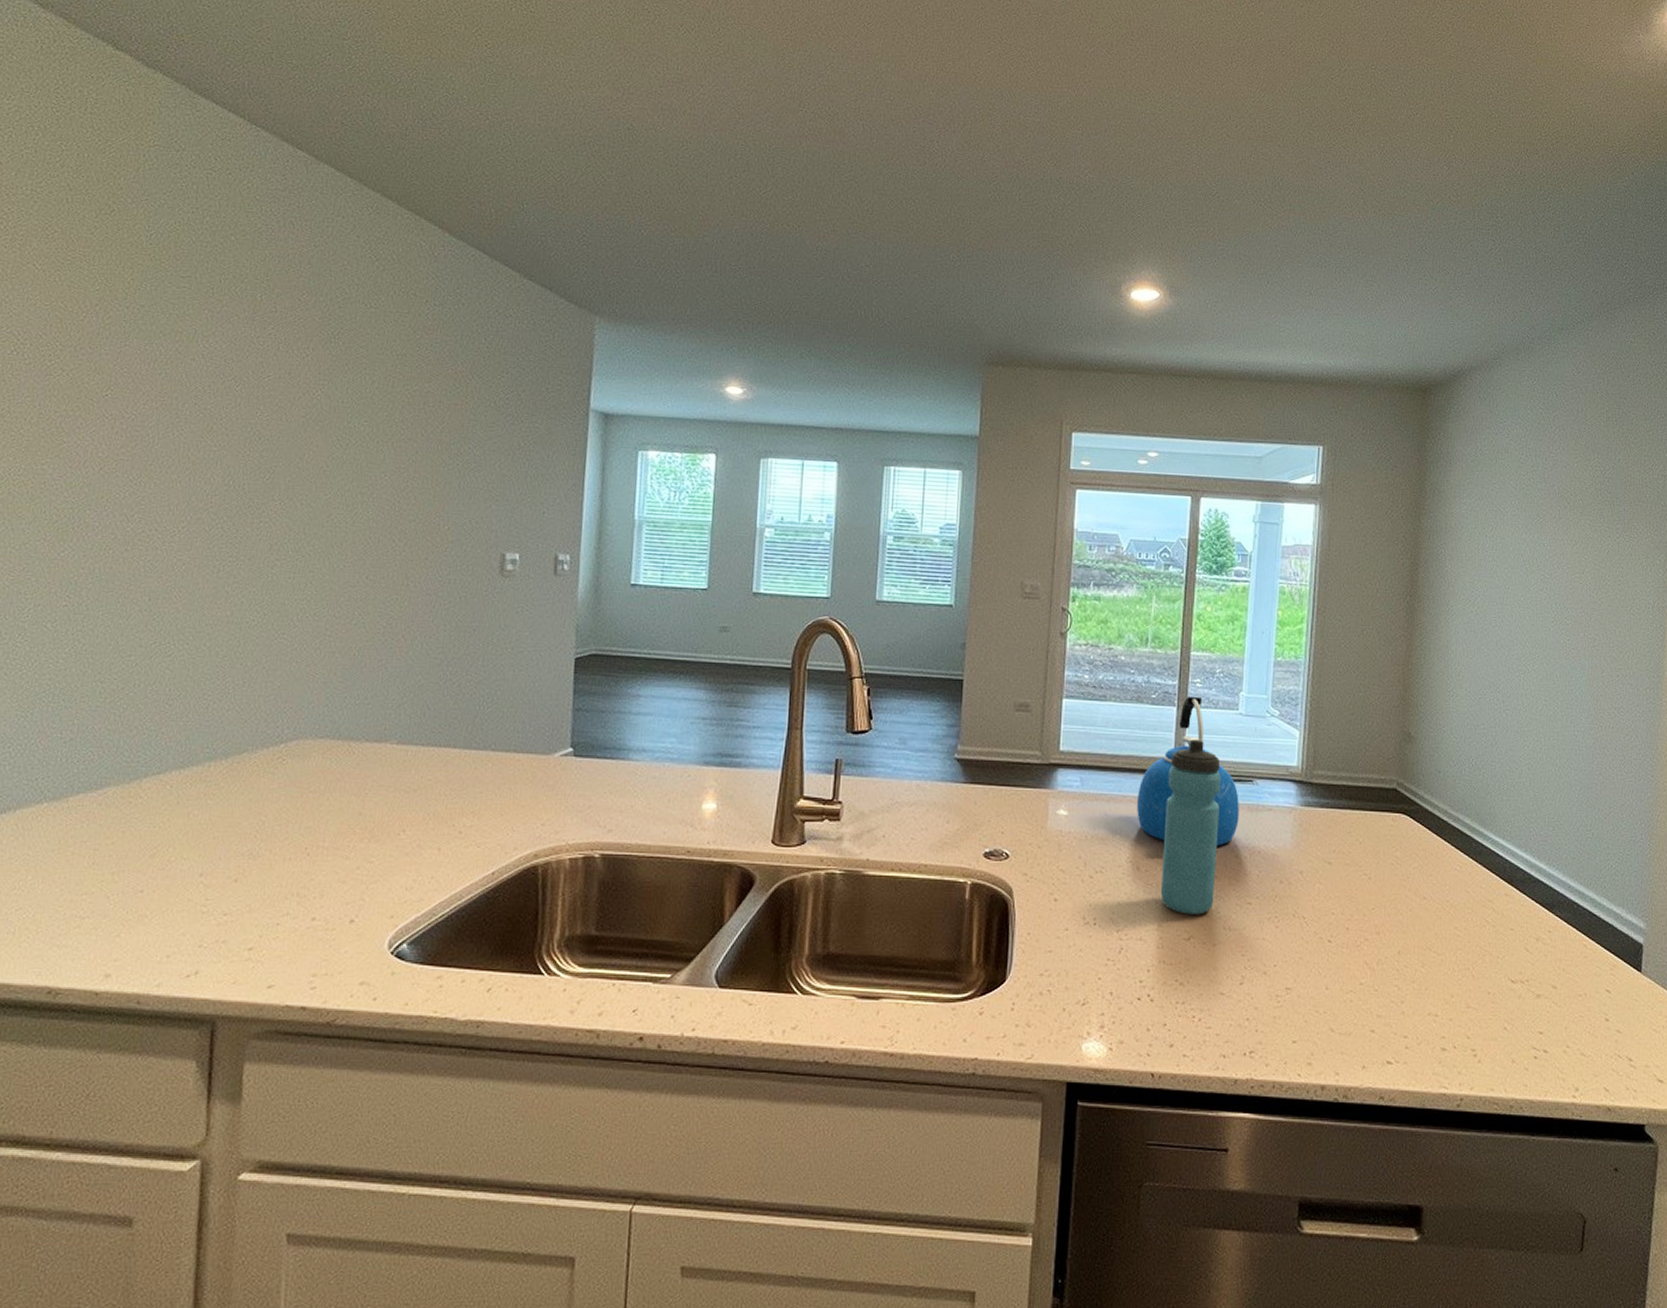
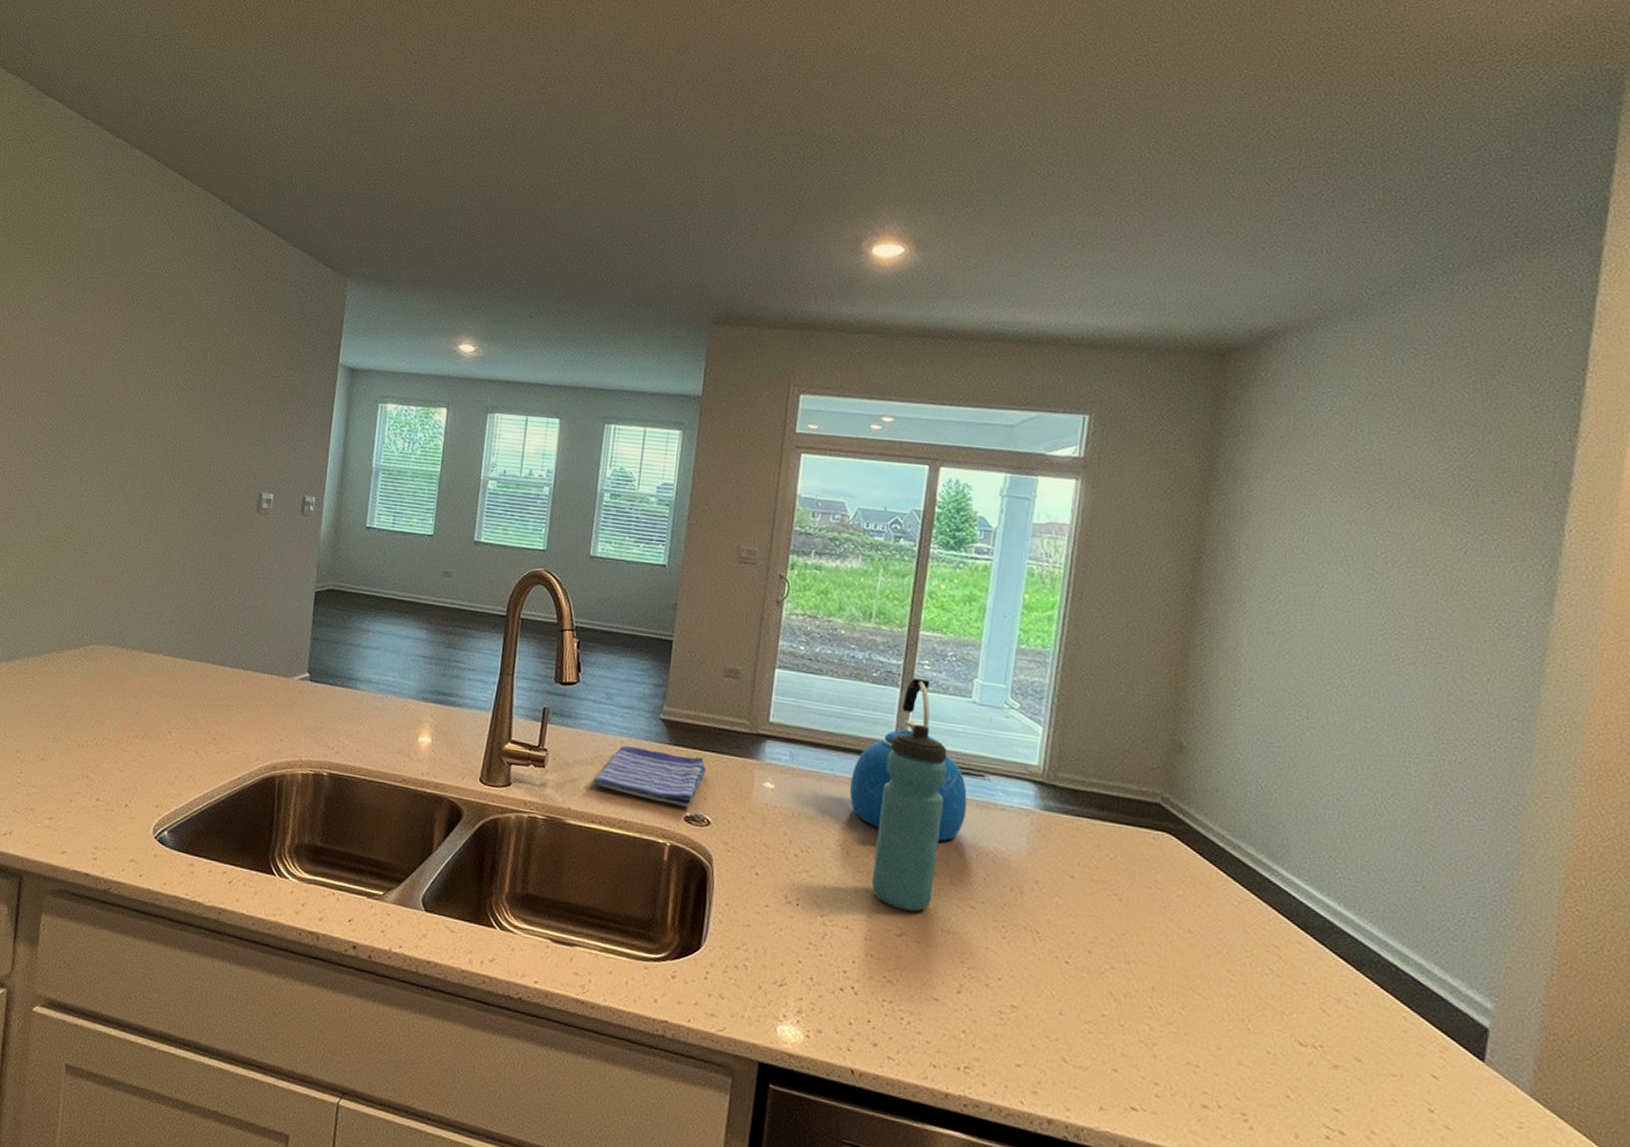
dish towel: none [890,788,1003,844] -> present [593,745,707,808]

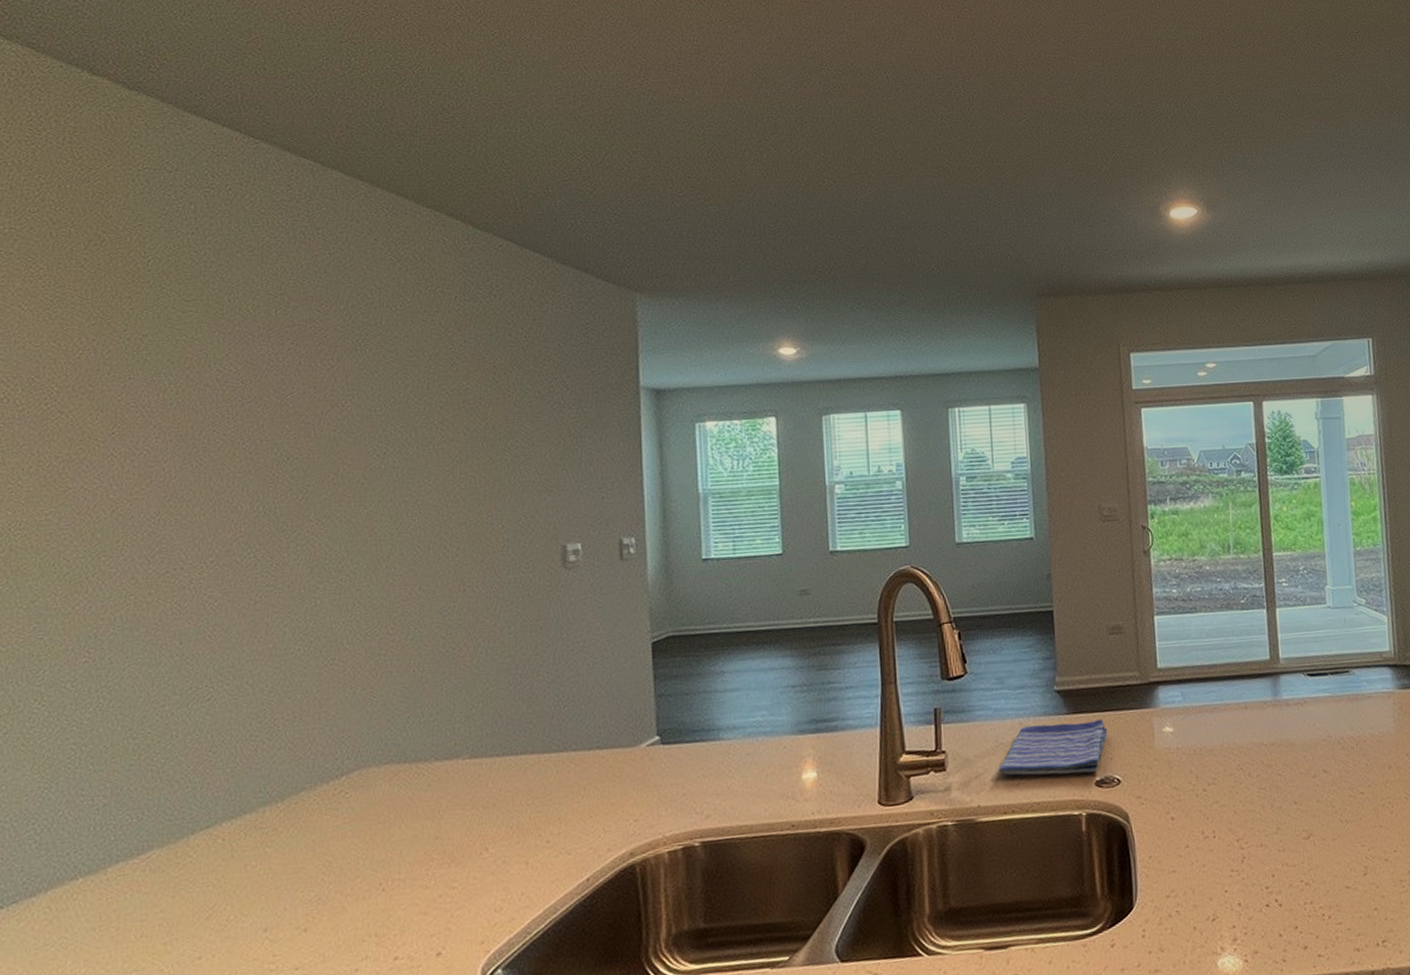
kettle: present [850,678,967,841] -> none [1239,596,1341,744]
water bottle: present [871,724,948,912] -> none [1266,638,1328,814]

